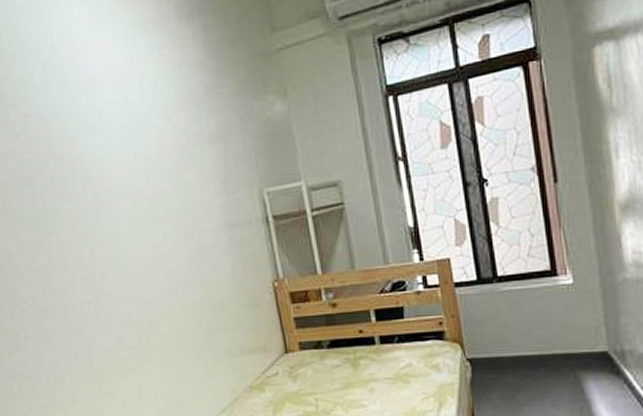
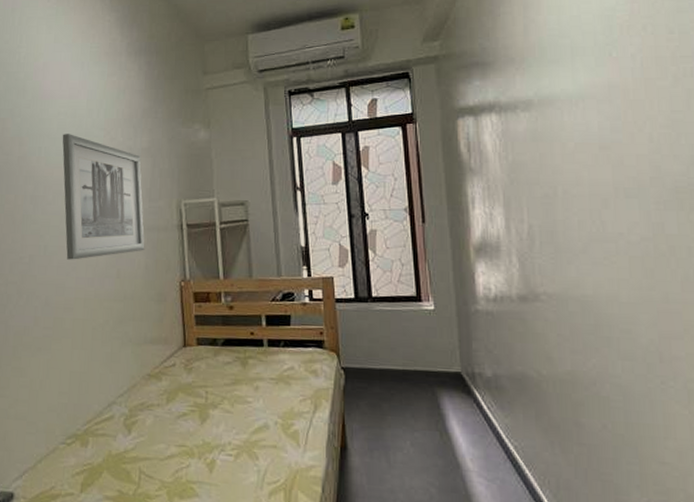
wall art: none [116,125,229,271] -> present [62,134,145,260]

